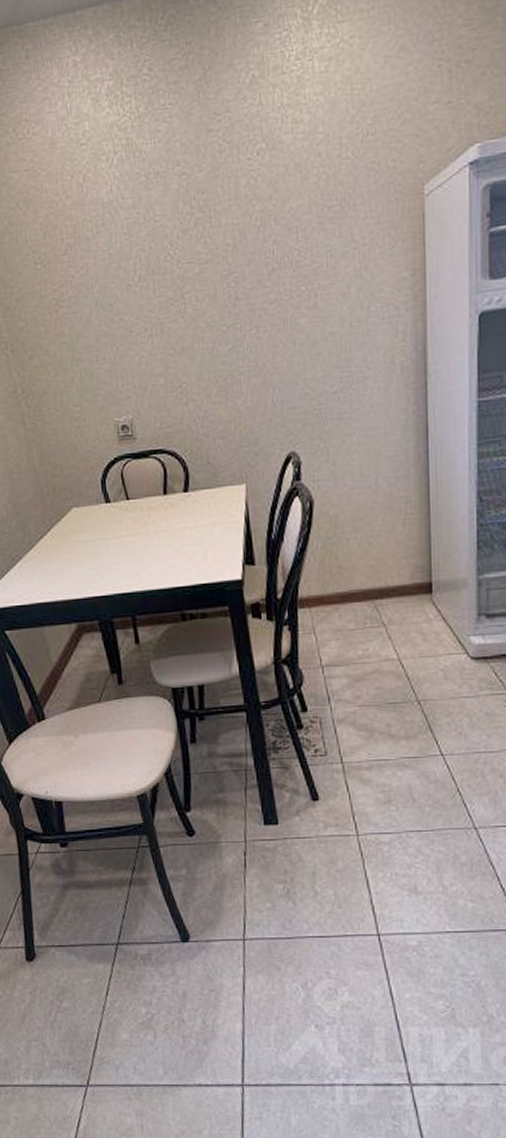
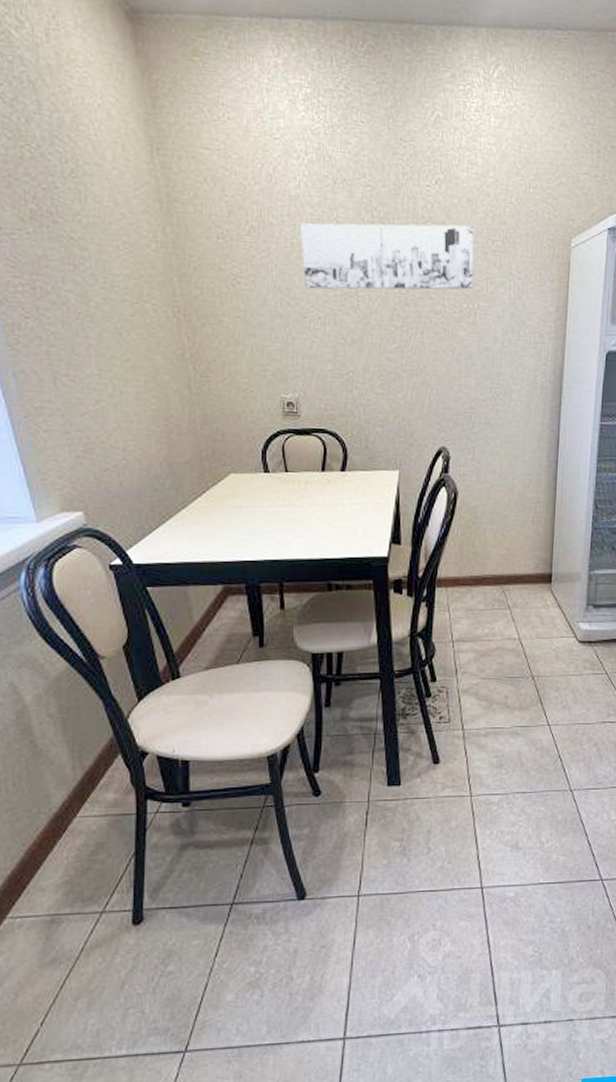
wall art: none [115,193,310,301] -> present [299,223,474,290]

